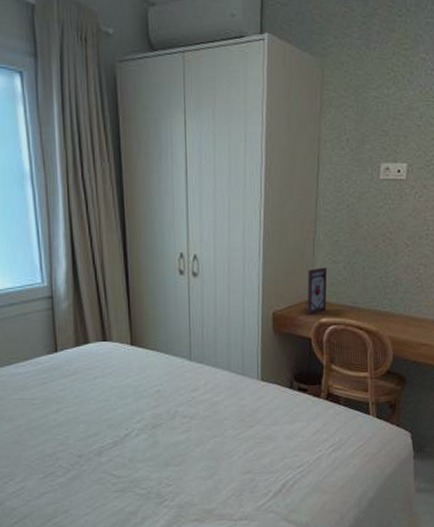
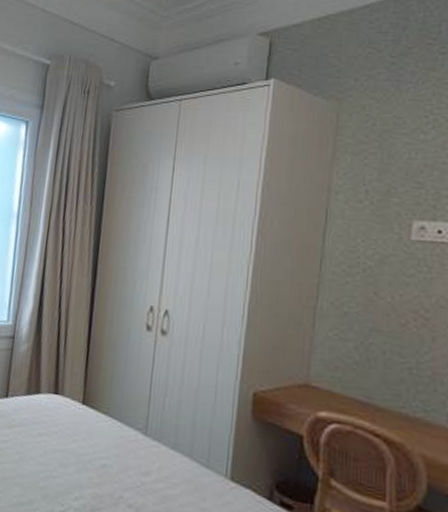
picture frame: present [304,267,328,314] -> none [296,344,332,404]

